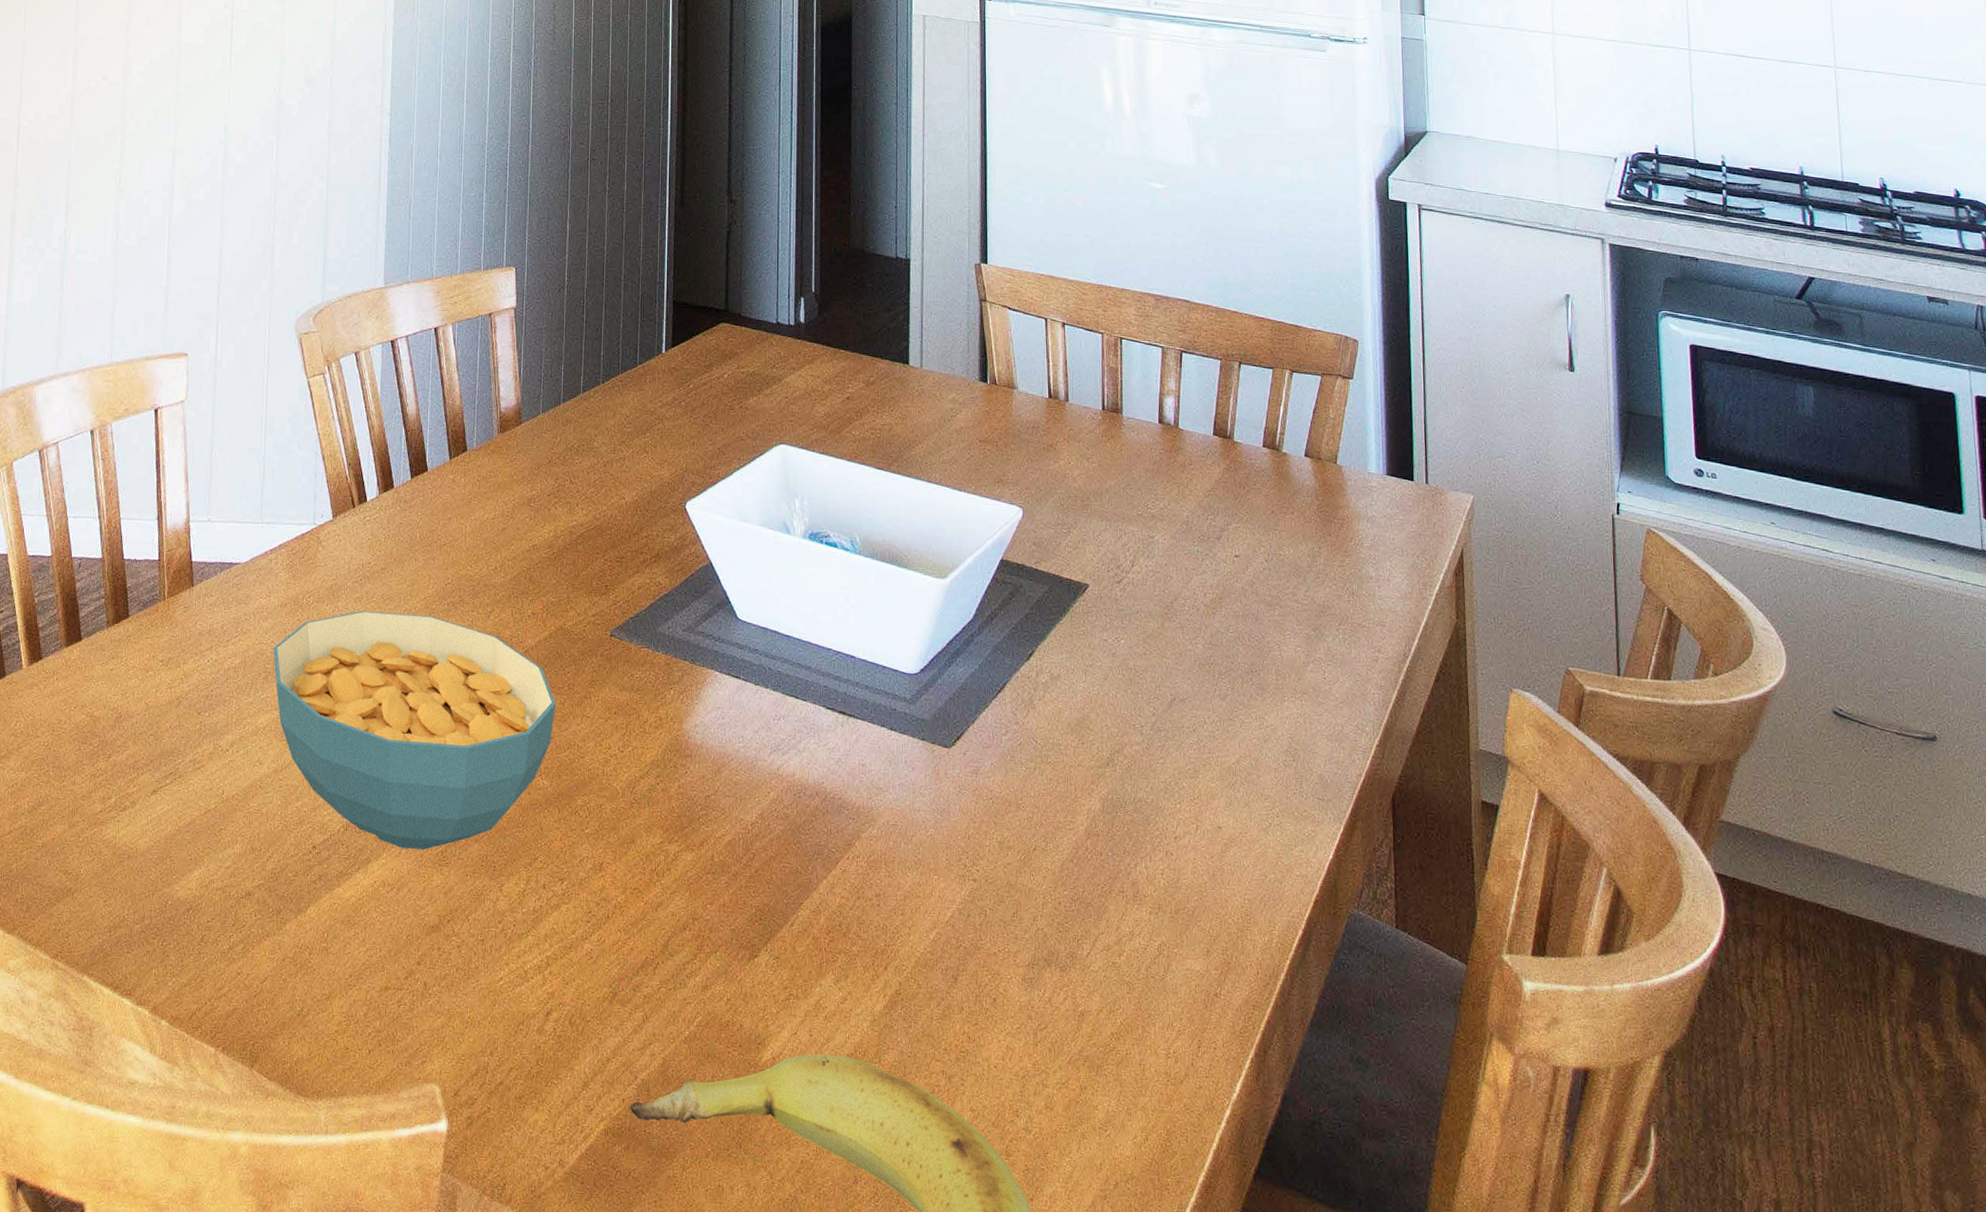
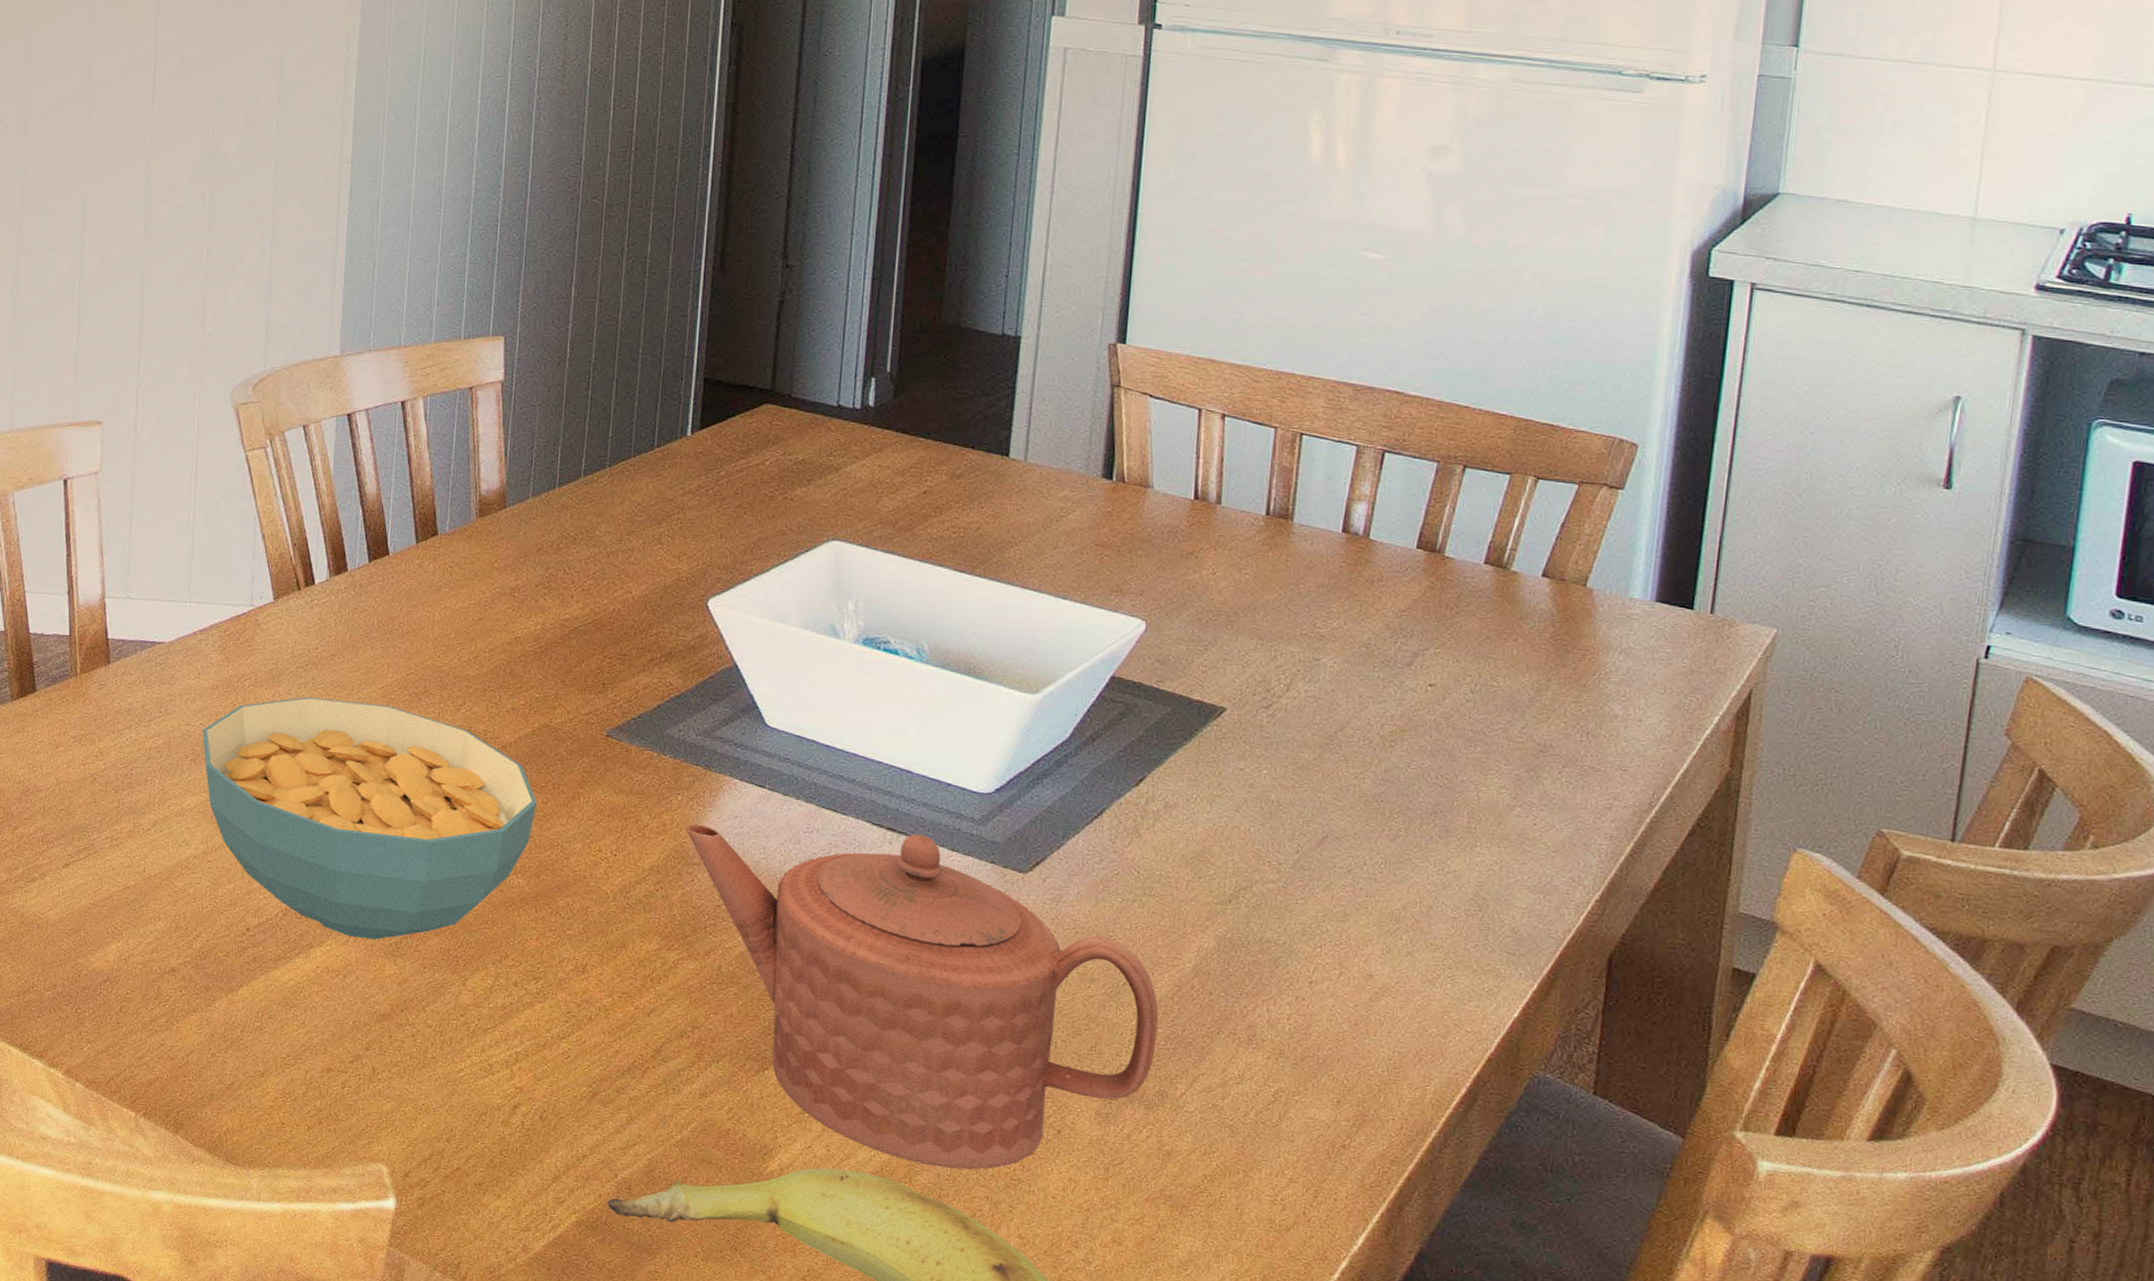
teapot: none [678,716,1064,1045] -> present [685,823,1159,1170]

